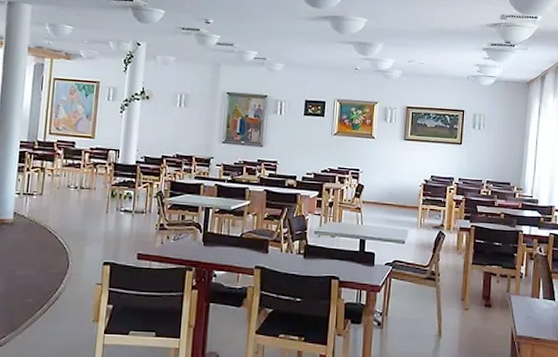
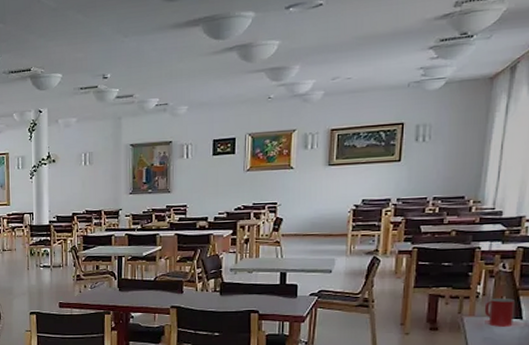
cup: none [526,279,549,307] -> present [484,297,515,327]

